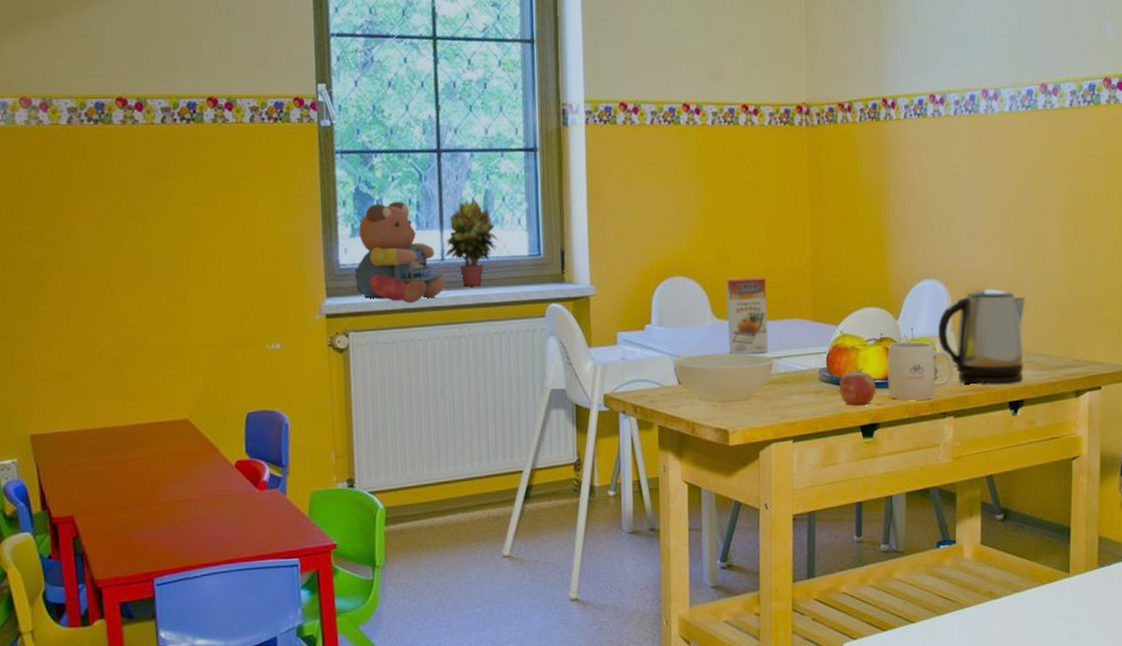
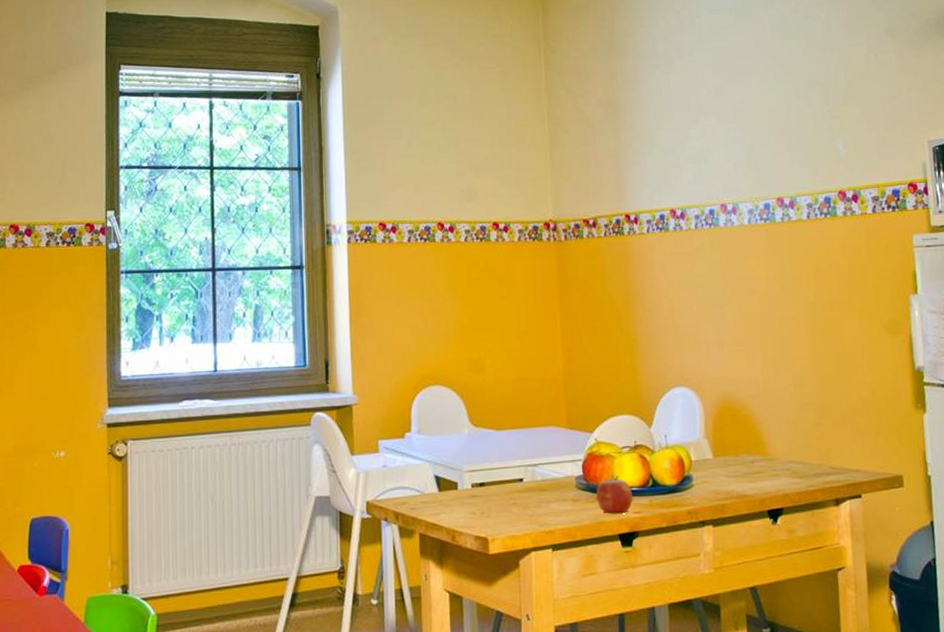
toy bear: present [354,201,446,304] -> none [134,316,218,413]
potted plant: present [445,200,500,288] -> none [217,315,268,397]
bowl: present [673,353,775,402] -> none [432,460,532,510]
orange juice: present [726,277,768,355] -> none [482,386,525,462]
mug: present [887,342,954,401] -> none [642,449,710,509]
kettle: present [937,288,1025,386] -> none [691,395,782,494]

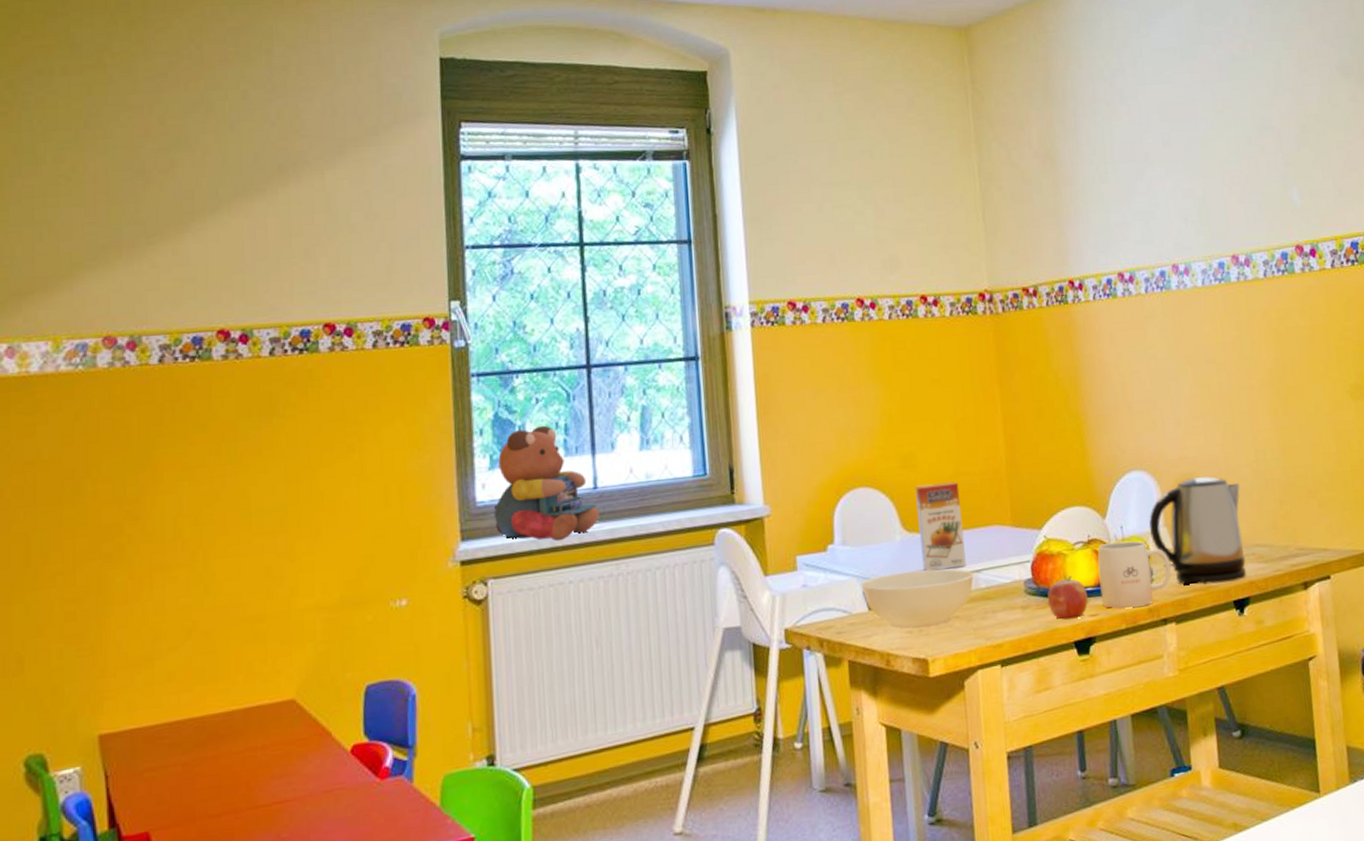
toy bear: none [134,316,218,413] -> present [494,425,600,542]
bowl: none [432,460,532,510] -> present [861,568,975,629]
orange juice: none [482,386,525,462] -> present [915,481,966,572]
mug: none [642,449,710,509] -> present [1097,541,1171,609]
kettle: none [691,395,782,494] -> present [1149,475,1247,585]

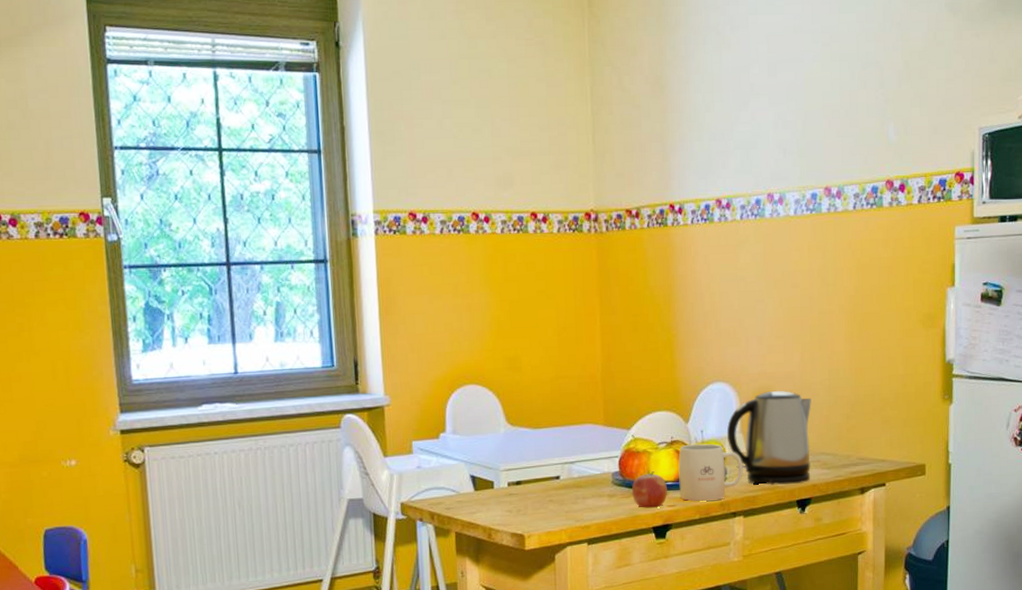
toy bear: present [494,425,600,542] -> none [147,315,240,418]
bowl: present [861,568,975,629] -> none [468,459,569,508]
orange juice: present [915,481,966,572] -> none [519,383,562,461]

